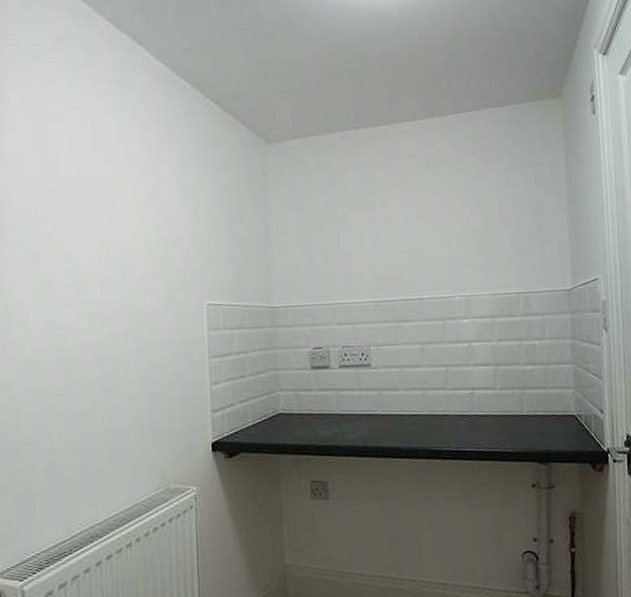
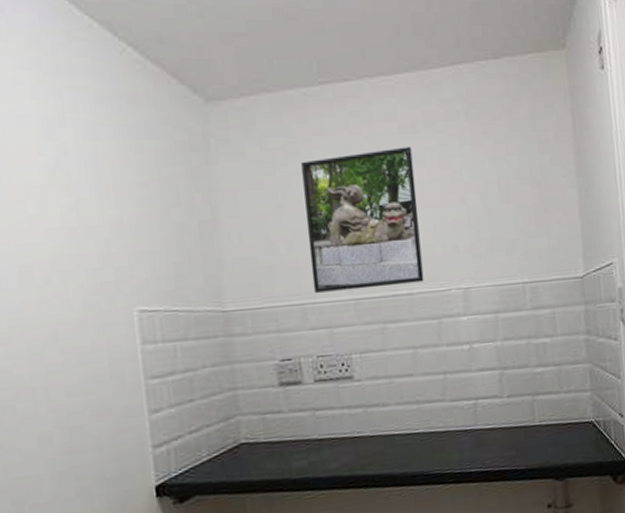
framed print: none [337,179,433,295] -> present [301,147,424,293]

